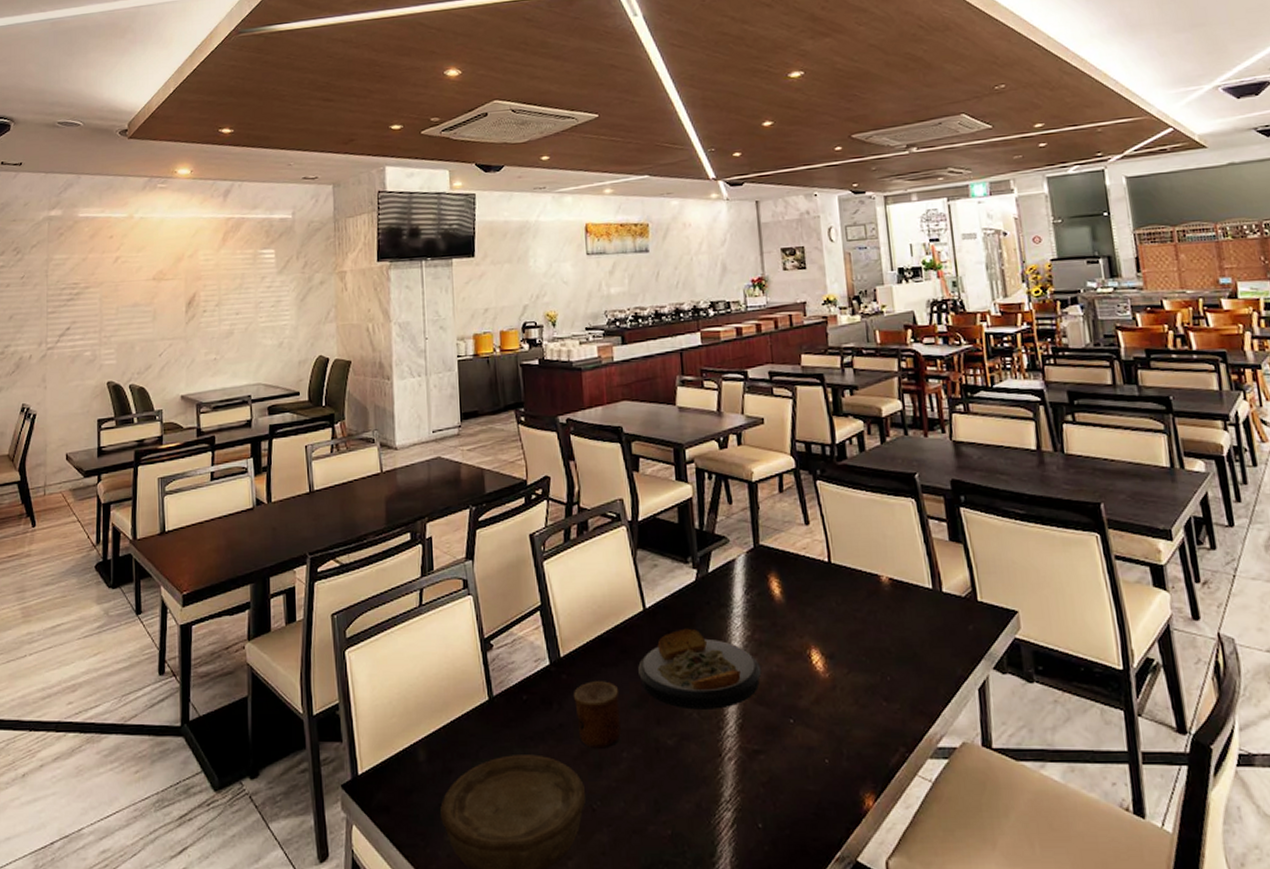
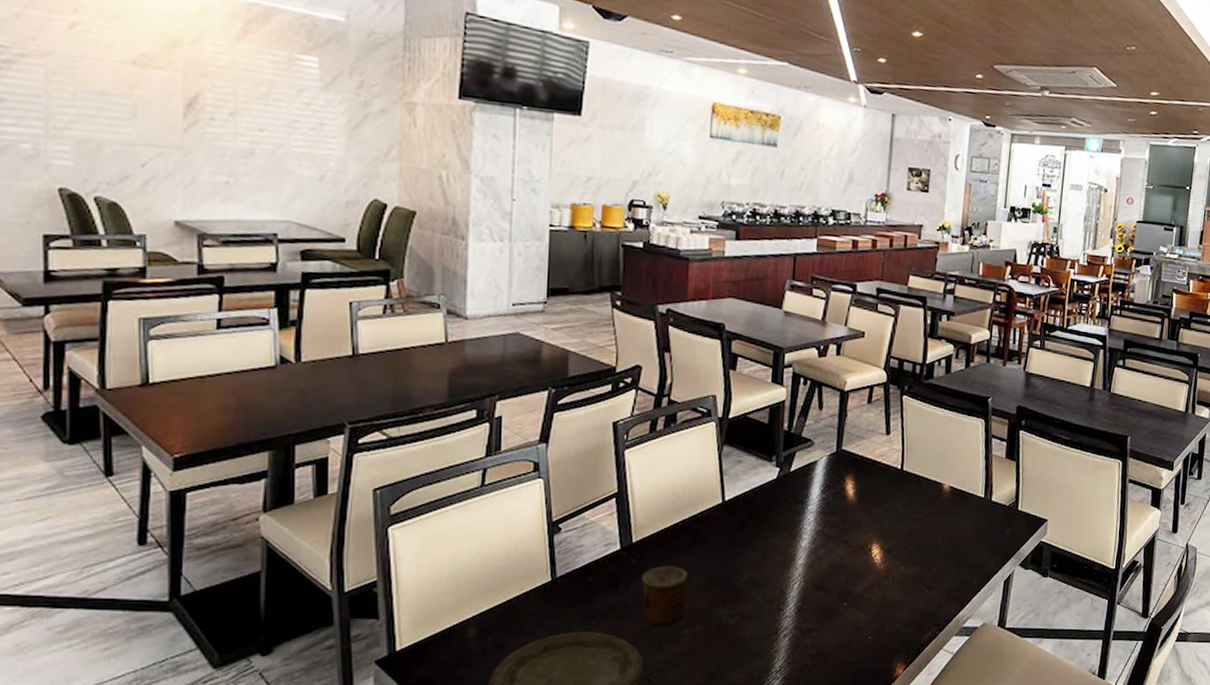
plate: present [637,628,762,710] -> none [708,521,826,593]

